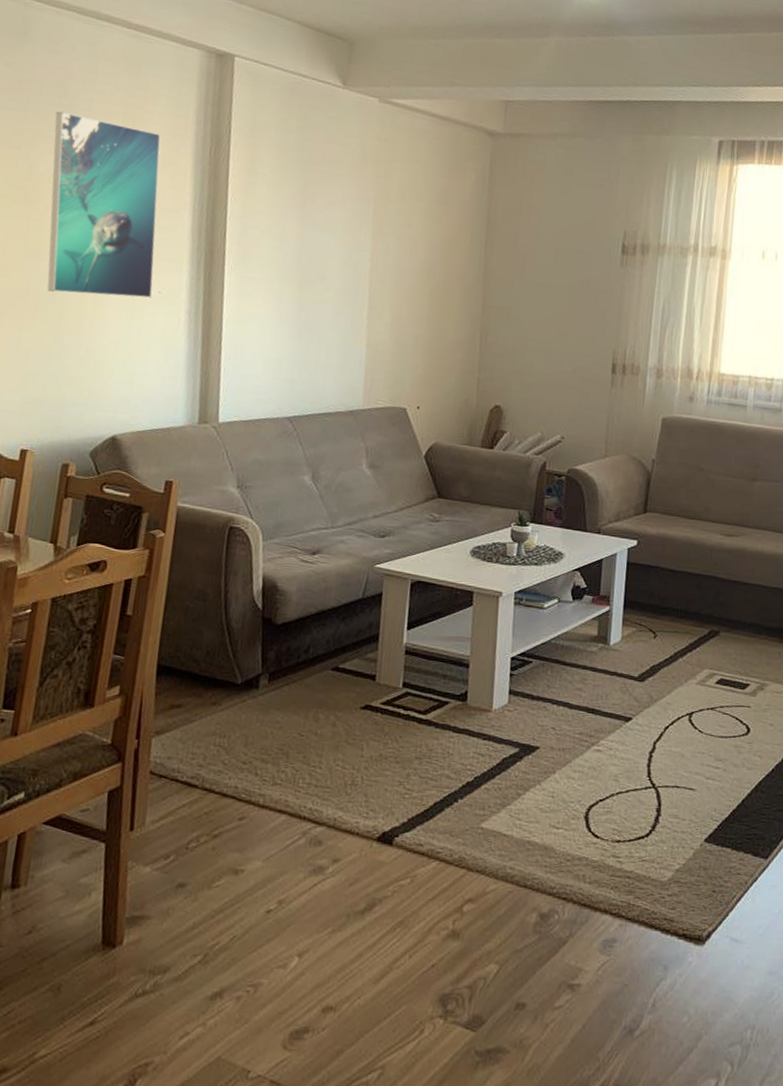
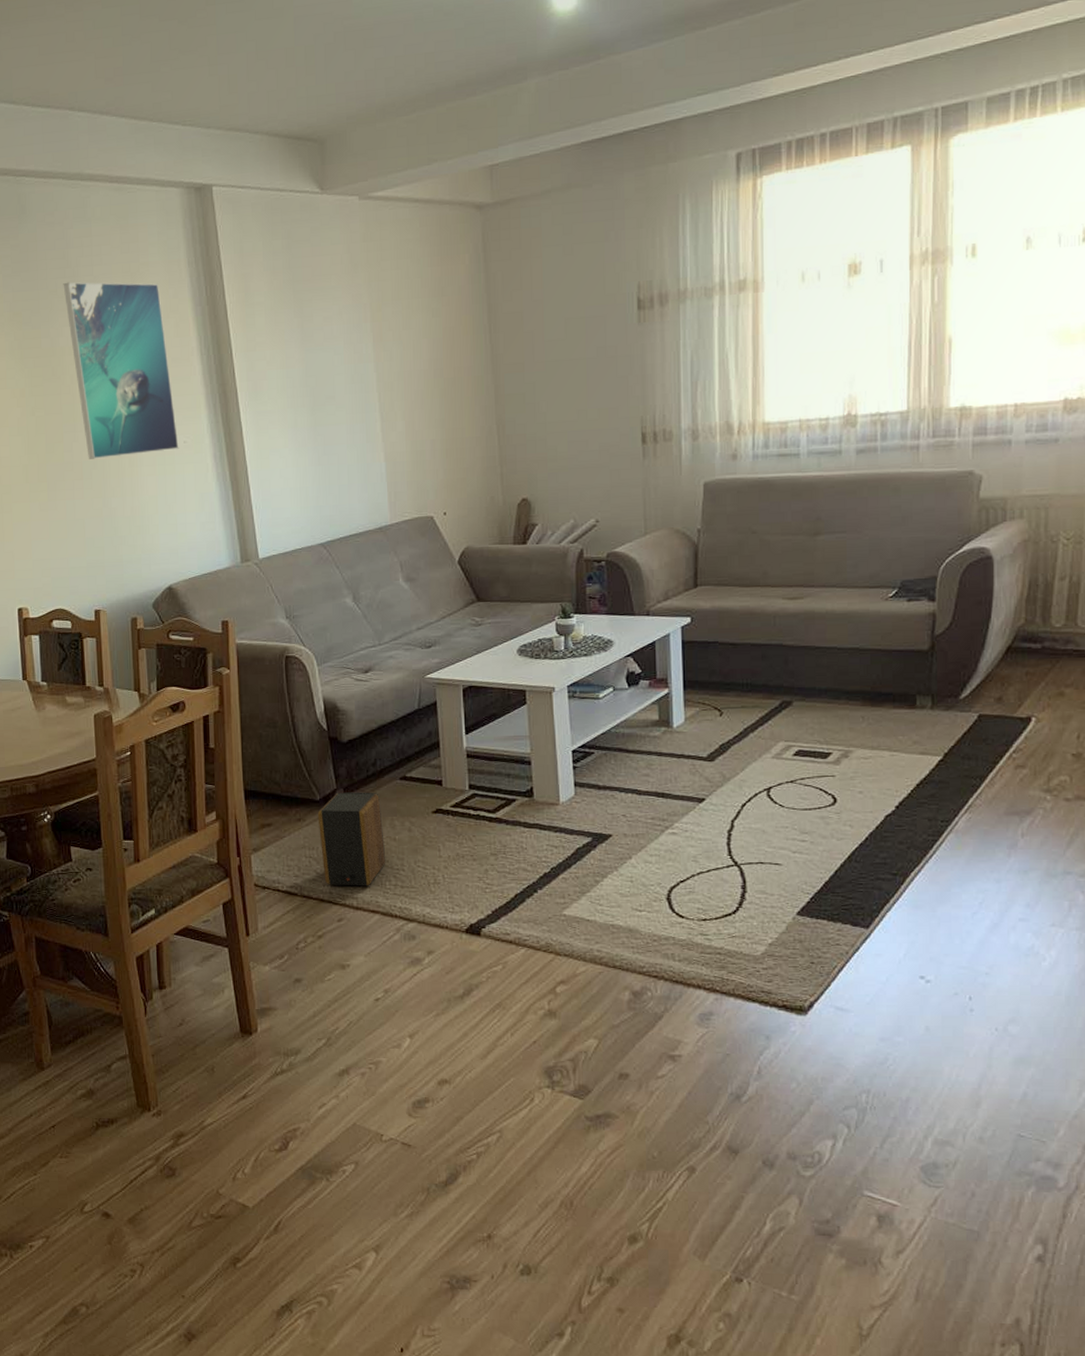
speaker: none [231,677,307,783] -> present [317,792,386,886]

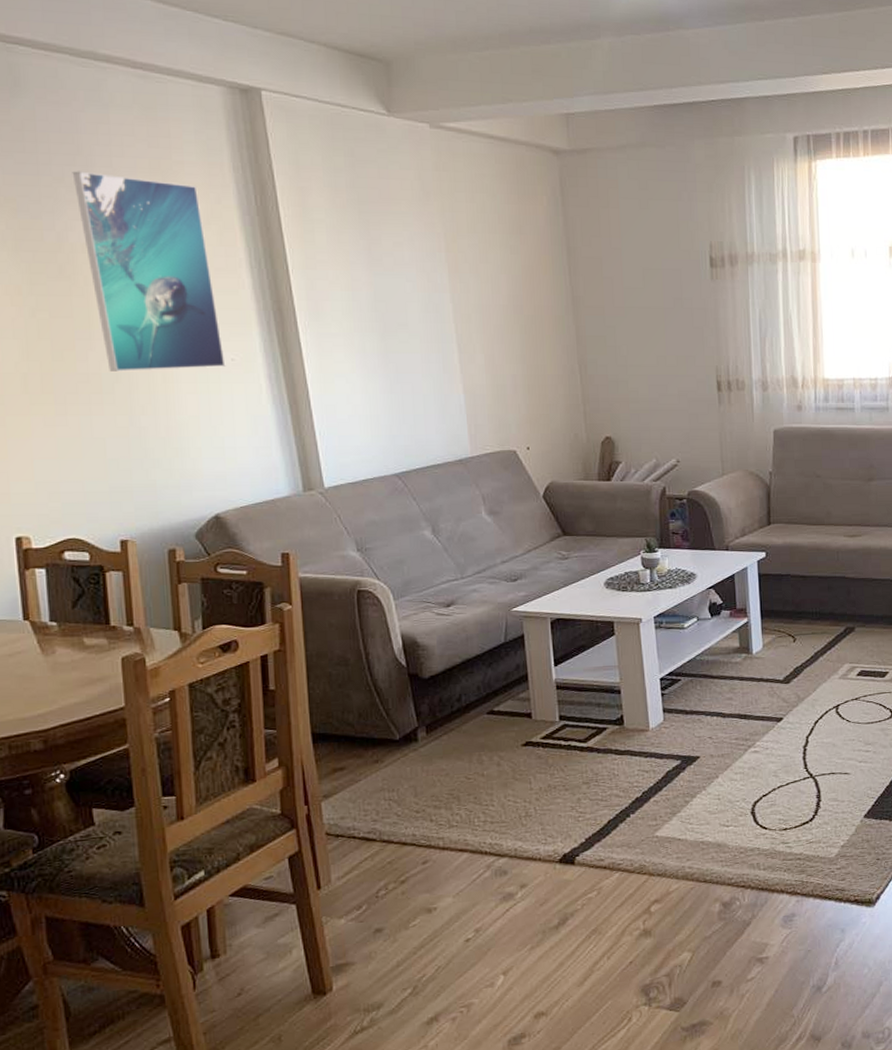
speaker: present [317,792,386,886] -> none [397,728,474,827]

